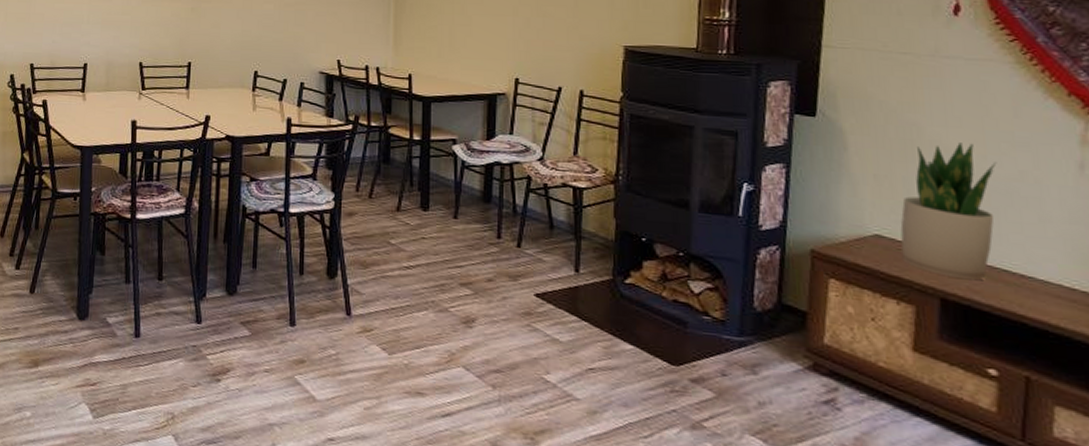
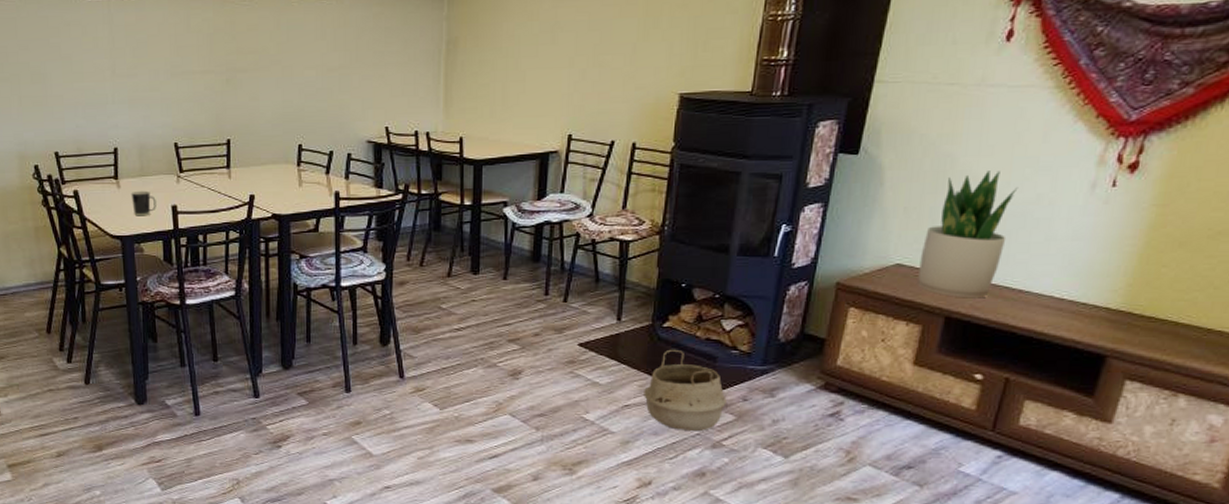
mug: none [94,104,118,129] -> present [131,190,156,216]
woven basket: none [609,308,703,407] -> present [644,349,727,431]

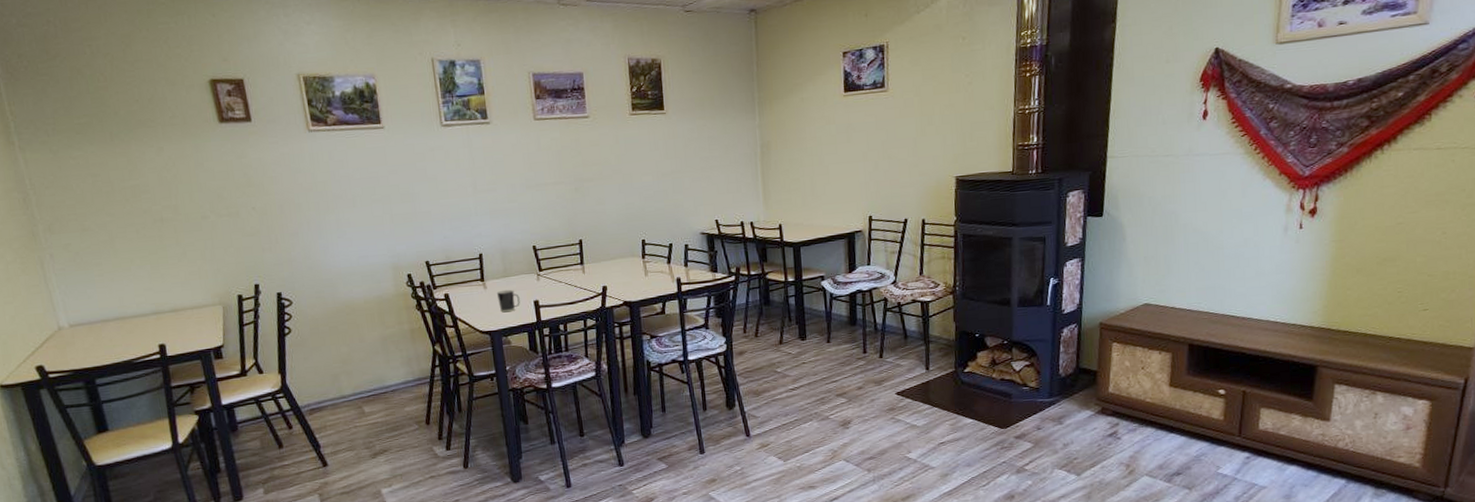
woven basket: present [644,349,727,431] -> none [955,390,1024,460]
planter: present [916,171,1019,299] -> none [1162,222,1230,328]

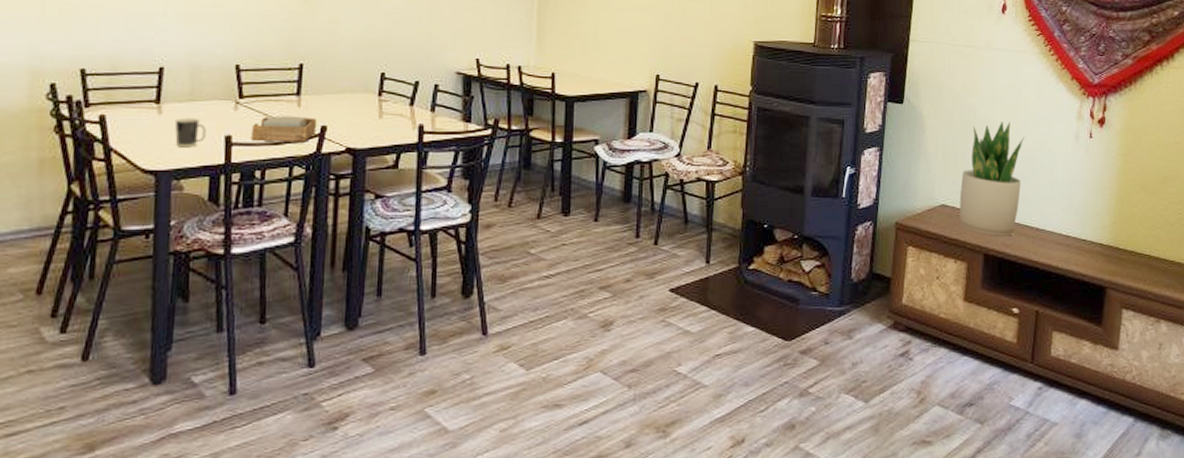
napkin holder: none [552,280,600,303] -> present [251,115,318,142]
planter: none [1162,222,1230,328] -> present [959,122,1025,237]

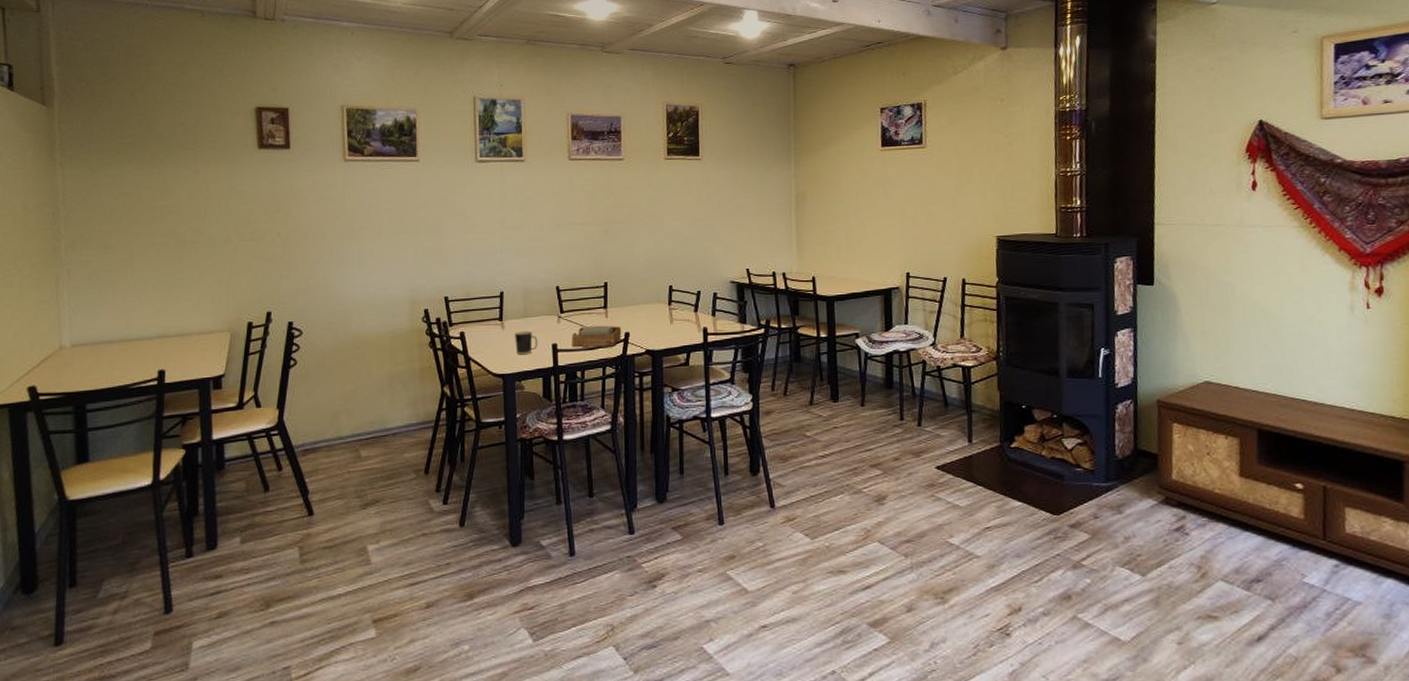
planter: present [959,122,1025,237] -> none [1224,297,1293,412]

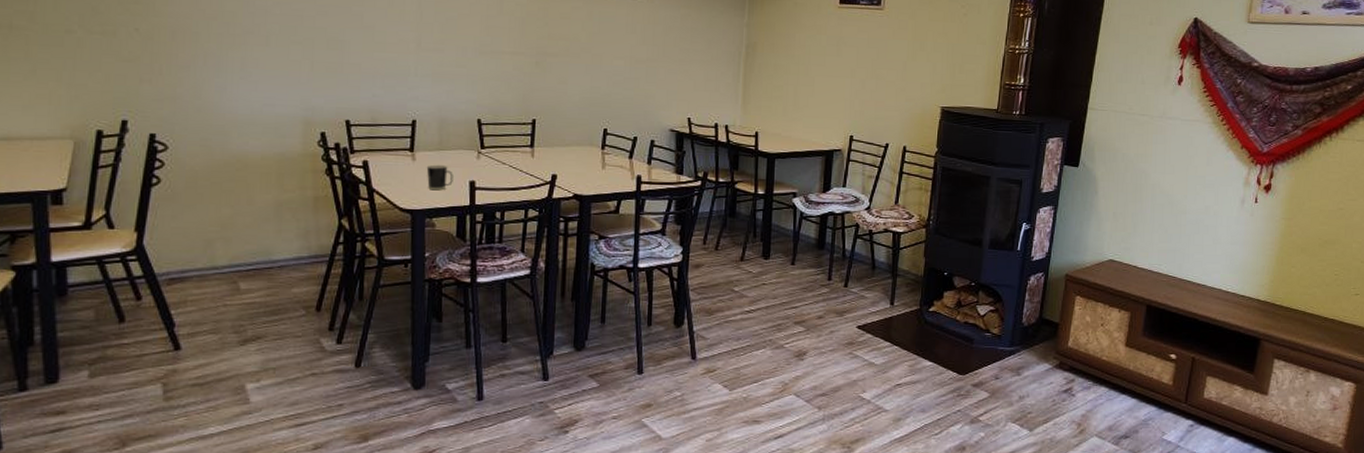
napkin holder: present [572,325,622,348] -> none [492,164,549,189]

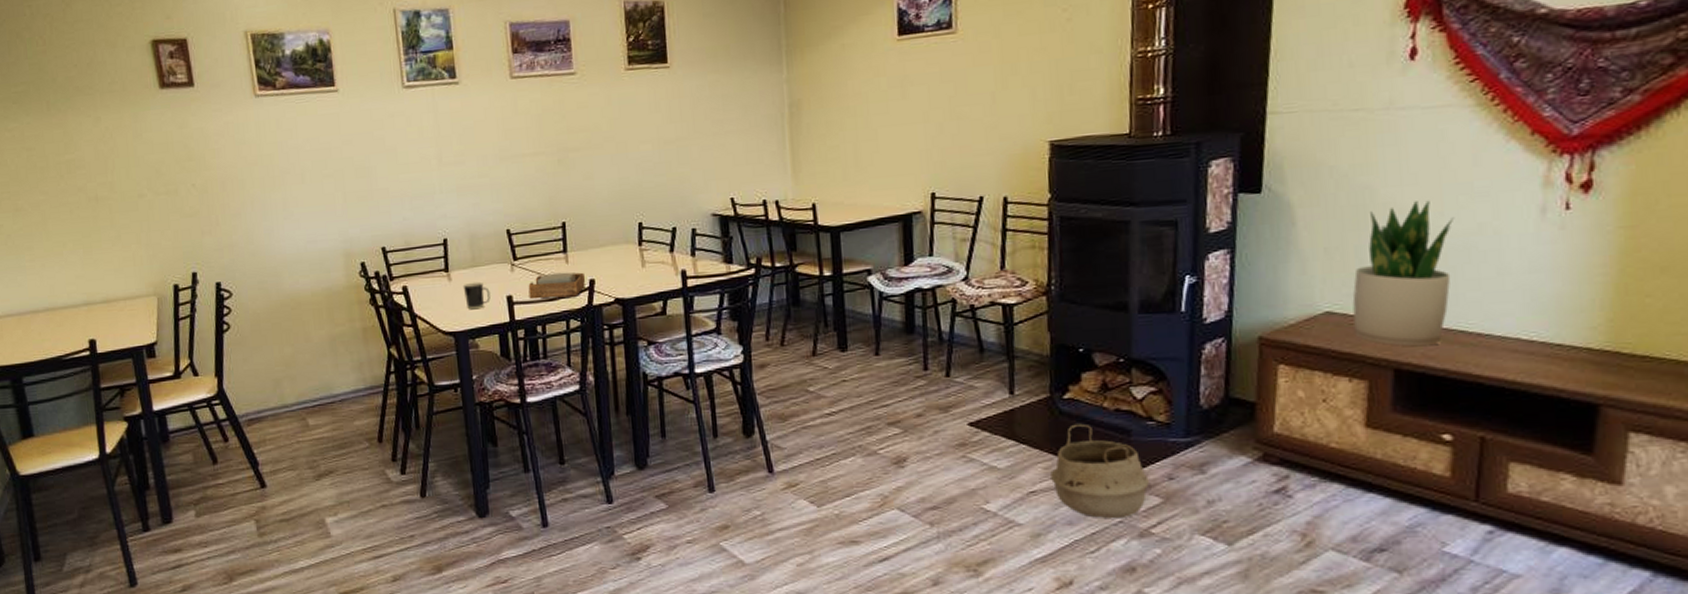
napkin holder: none [492,164,549,189] -> present [528,272,586,300]
woven basket: none [913,332,982,407] -> present [1050,423,1149,518]
planter: none [1125,186,1193,290] -> present [1352,200,1455,347]

